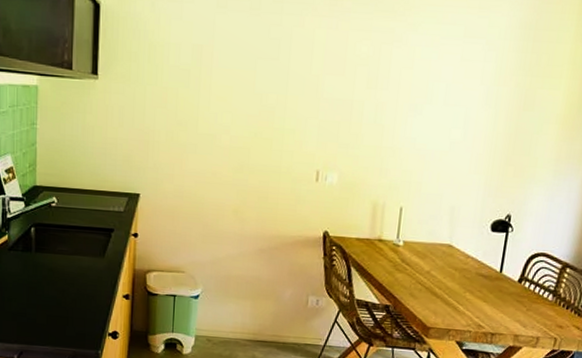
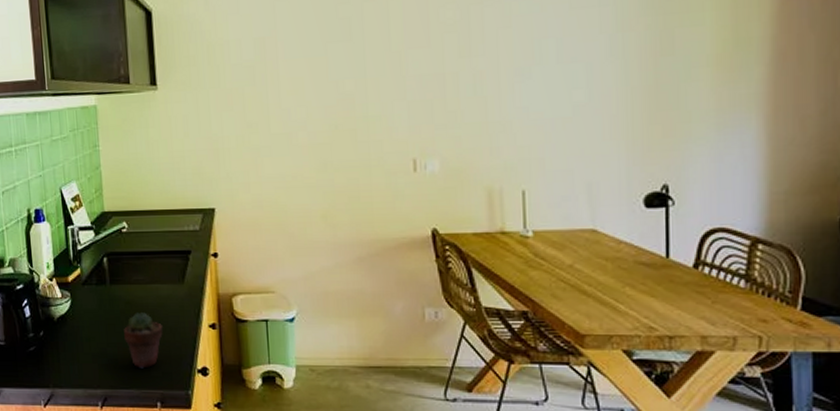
potted succulent: none [44,279,81,329] -> present [124,312,163,369]

